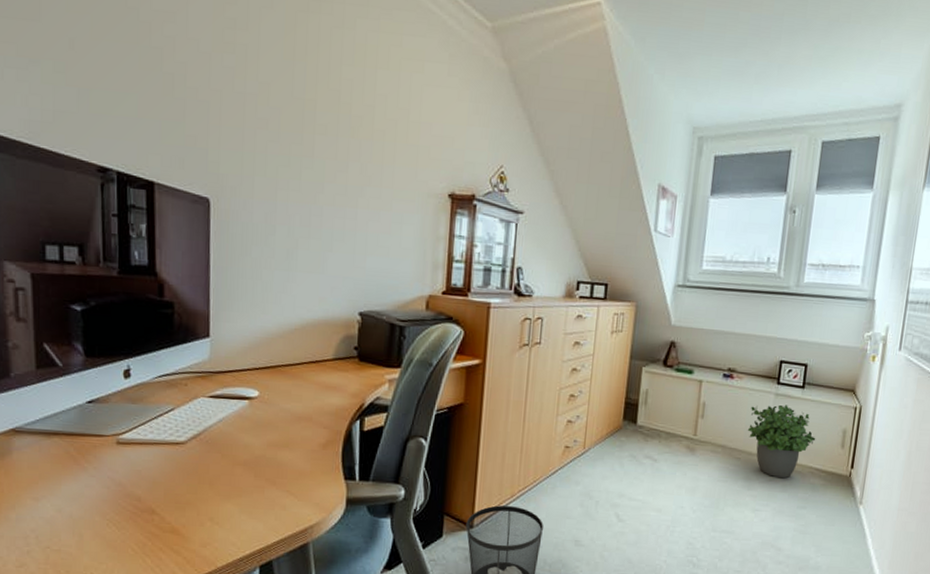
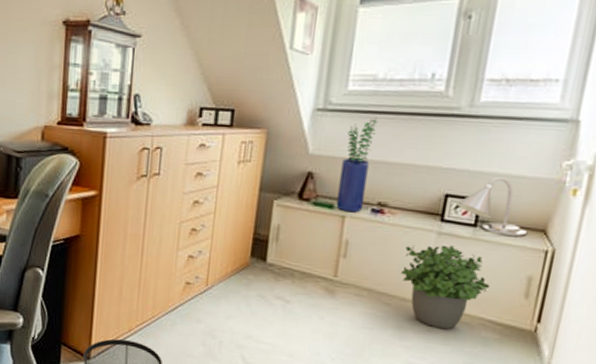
vase: none [694,294,727,378] -> present [336,117,379,213]
table lamp: none [789,346,842,397] -> present [456,177,528,237]

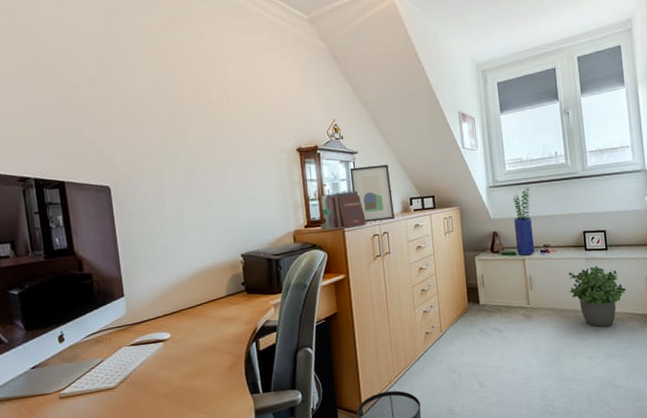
books: none [76,85,137,135] -> present [317,190,367,230]
picture frame: none [124,55,181,132] -> present [350,164,395,222]
table lamp: present [456,177,528,237] -> none [591,214,638,253]

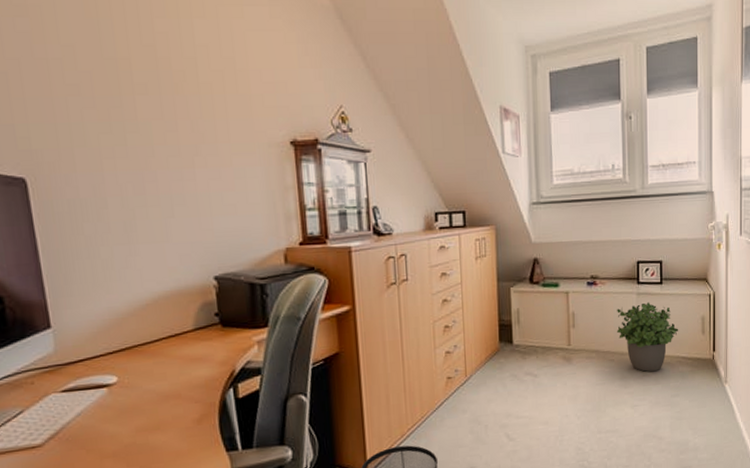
books: present [317,190,367,230] -> none [317,200,380,249]
picture frame: present [350,164,395,222] -> none [360,168,415,241]
vase: present [513,186,534,256] -> none [559,205,580,288]

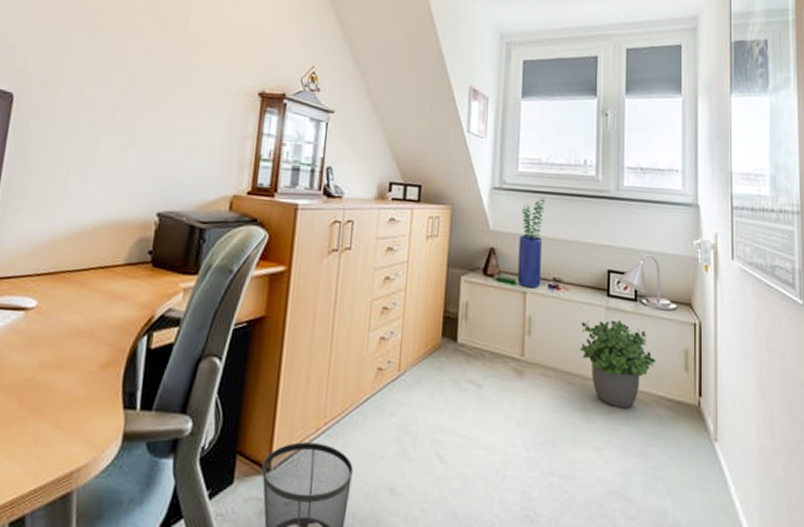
vase: none [559,205,580,288] -> present [517,197,546,289]
table lamp: none [646,242,696,288] -> present [618,254,678,311]

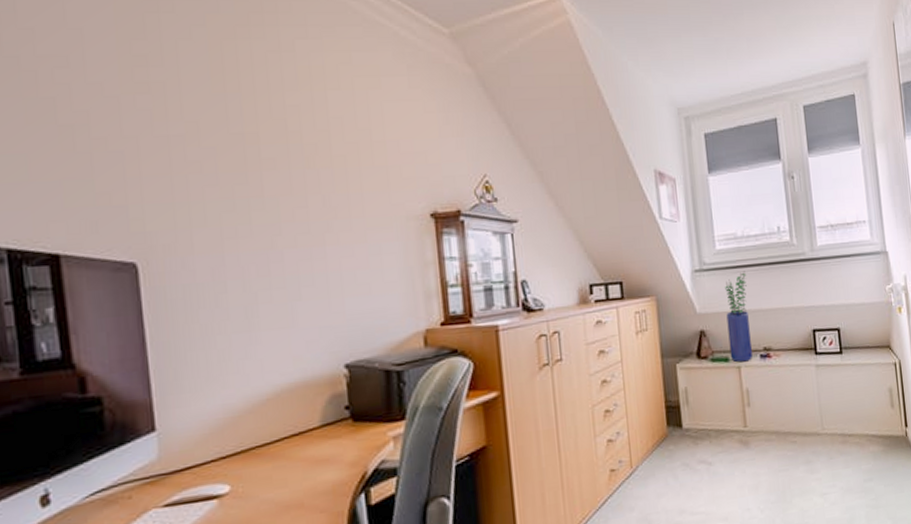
potted plant: present [579,320,656,409] -> none [795,374,866,454]
table lamp: present [618,254,678,311] -> none [823,307,879,357]

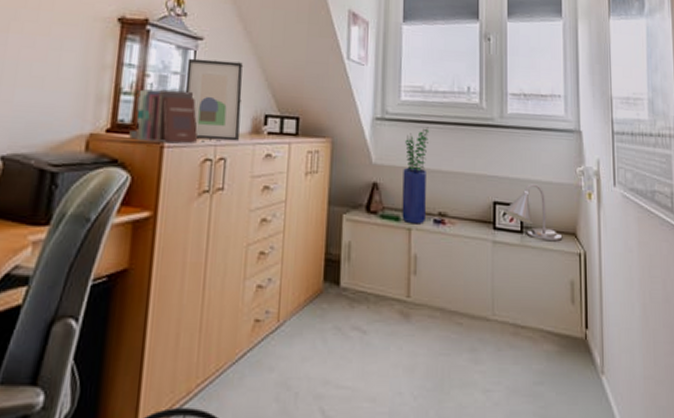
books: none [460,274,530,329] -> present [129,88,198,145]
picture frame: none [506,238,568,318] -> present [185,58,244,141]
table lamp: none [823,307,879,357] -> present [504,184,563,242]

